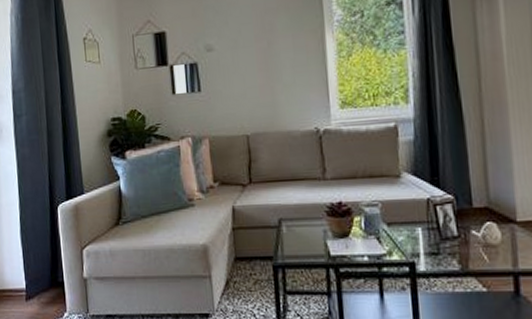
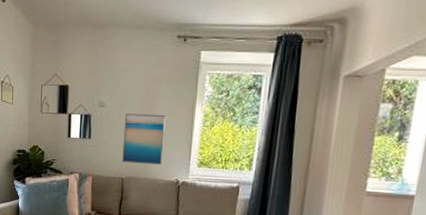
wall art: none [239,50,295,116] -> present [122,113,166,165]

